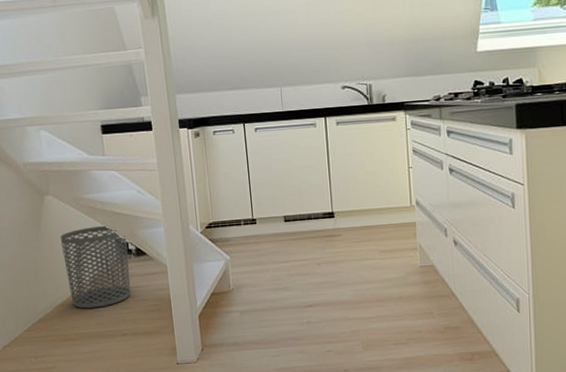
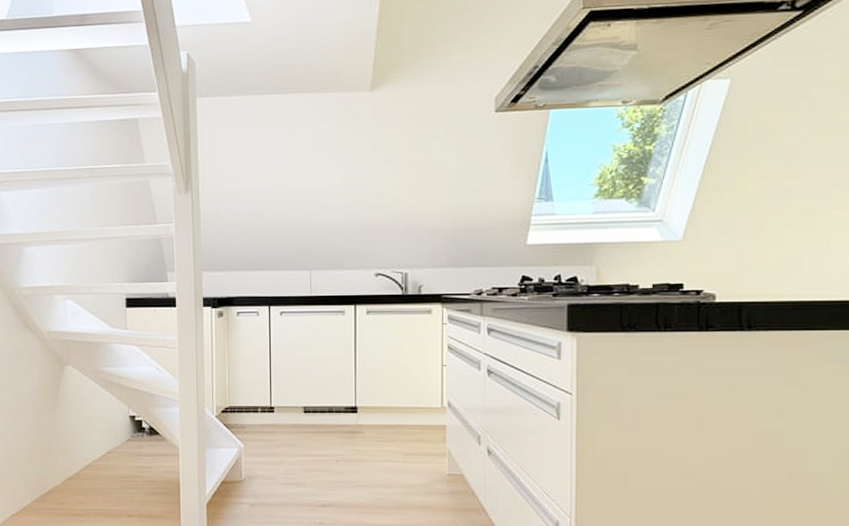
waste bin: present [60,225,131,309] -> none [76,400,141,485]

